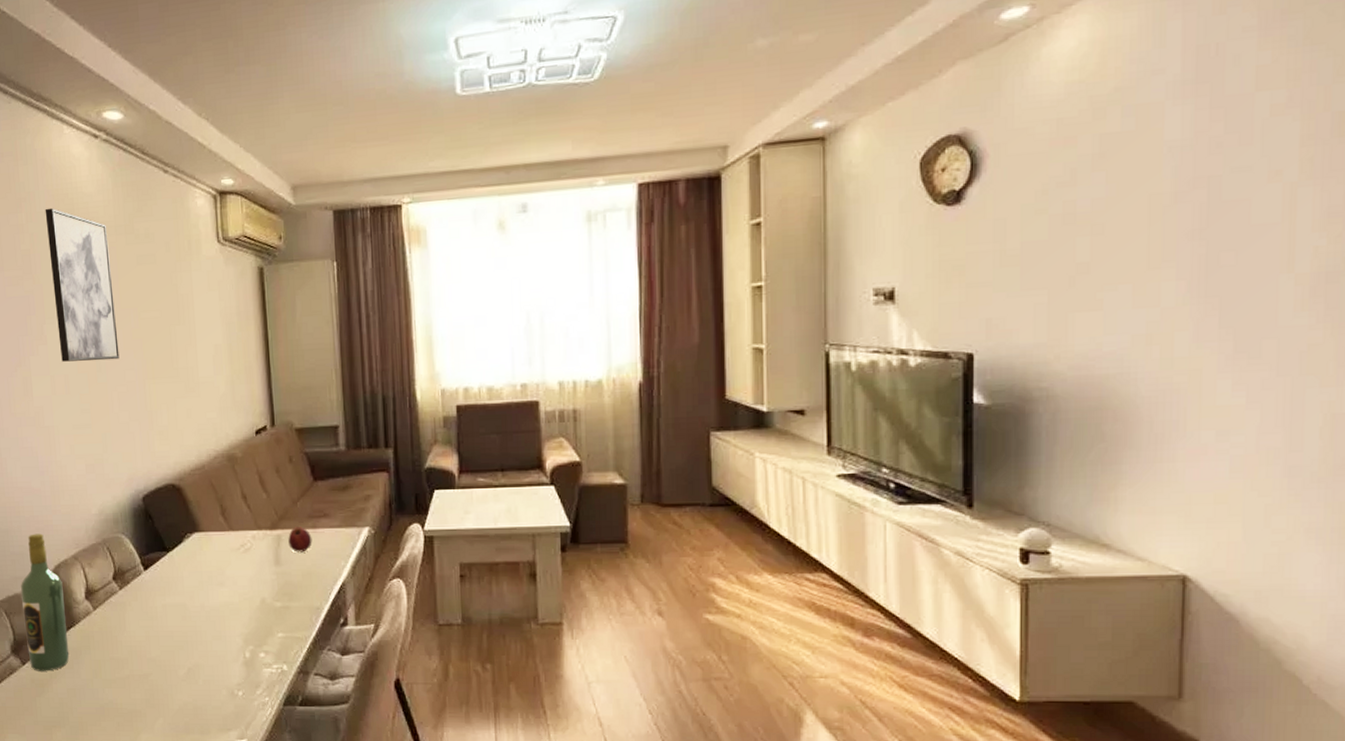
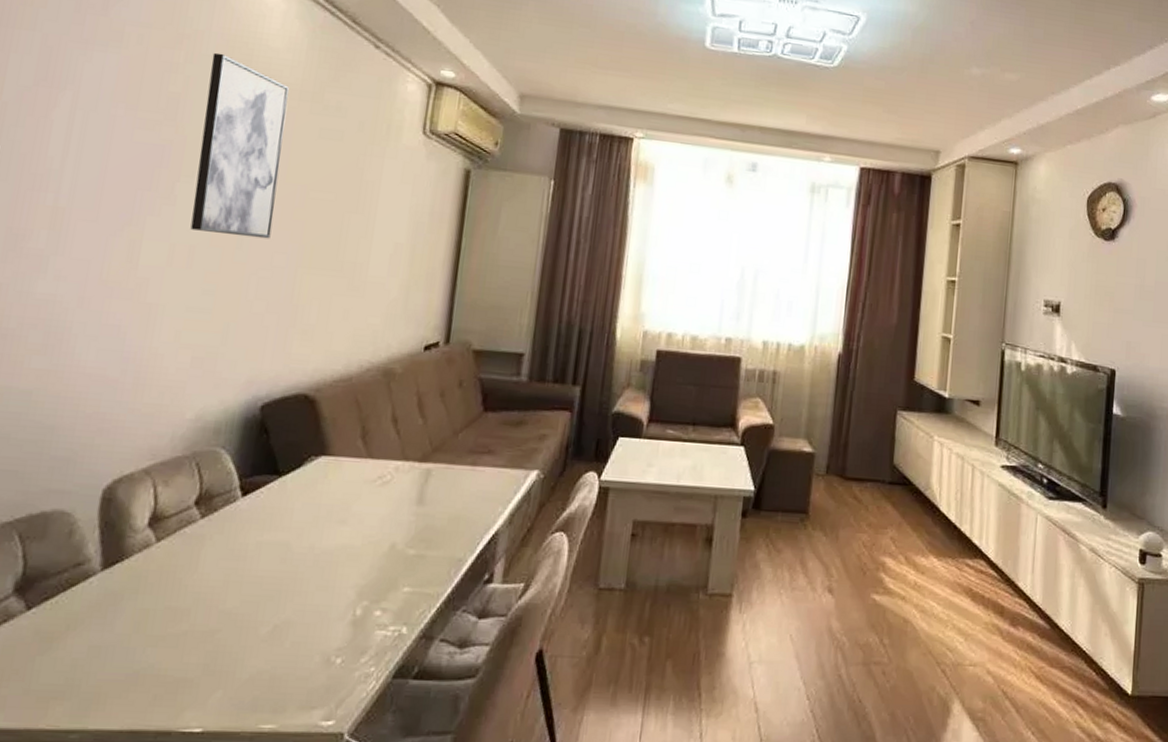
wine bottle: present [20,533,70,671] -> none [39,435,120,621]
apple: present [288,527,313,553] -> none [438,461,469,492]

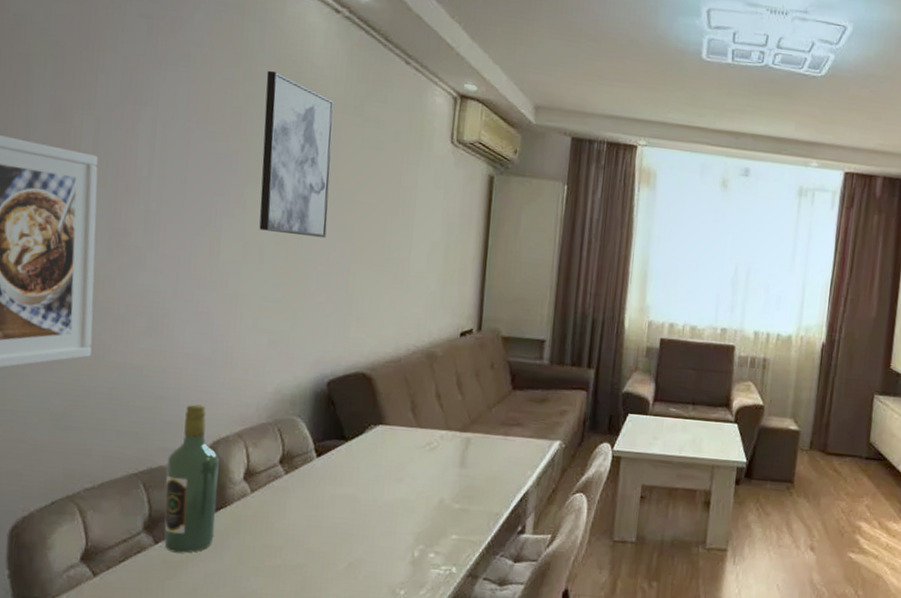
wine bottle: none [39,435,120,621] -> present [164,404,219,553]

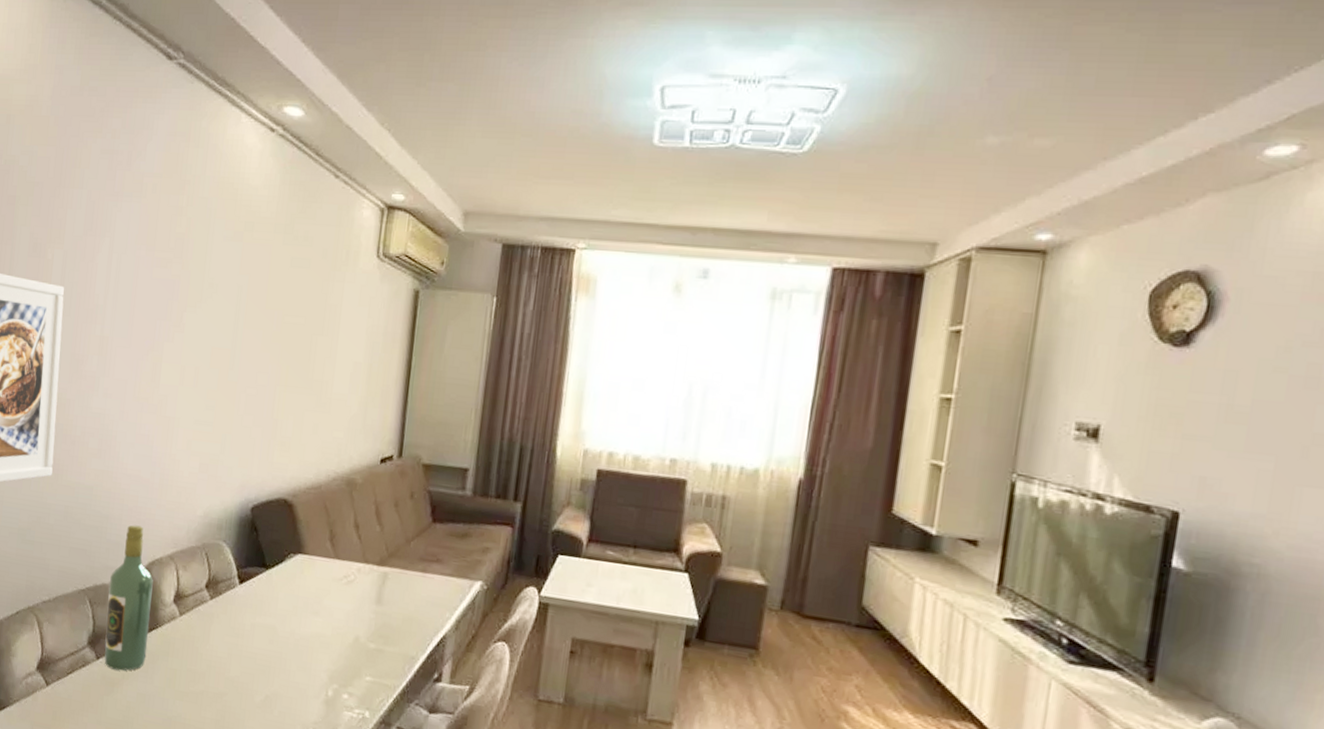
wall art: present [259,70,334,239] -> none [195,194,266,361]

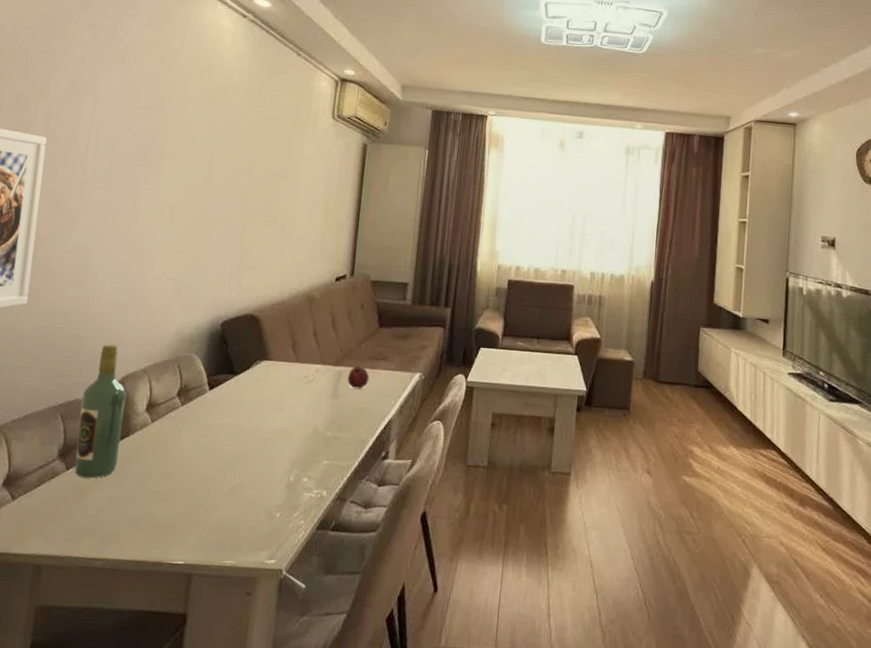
apple: none [394,567,420,596] -> present [347,365,370,389]

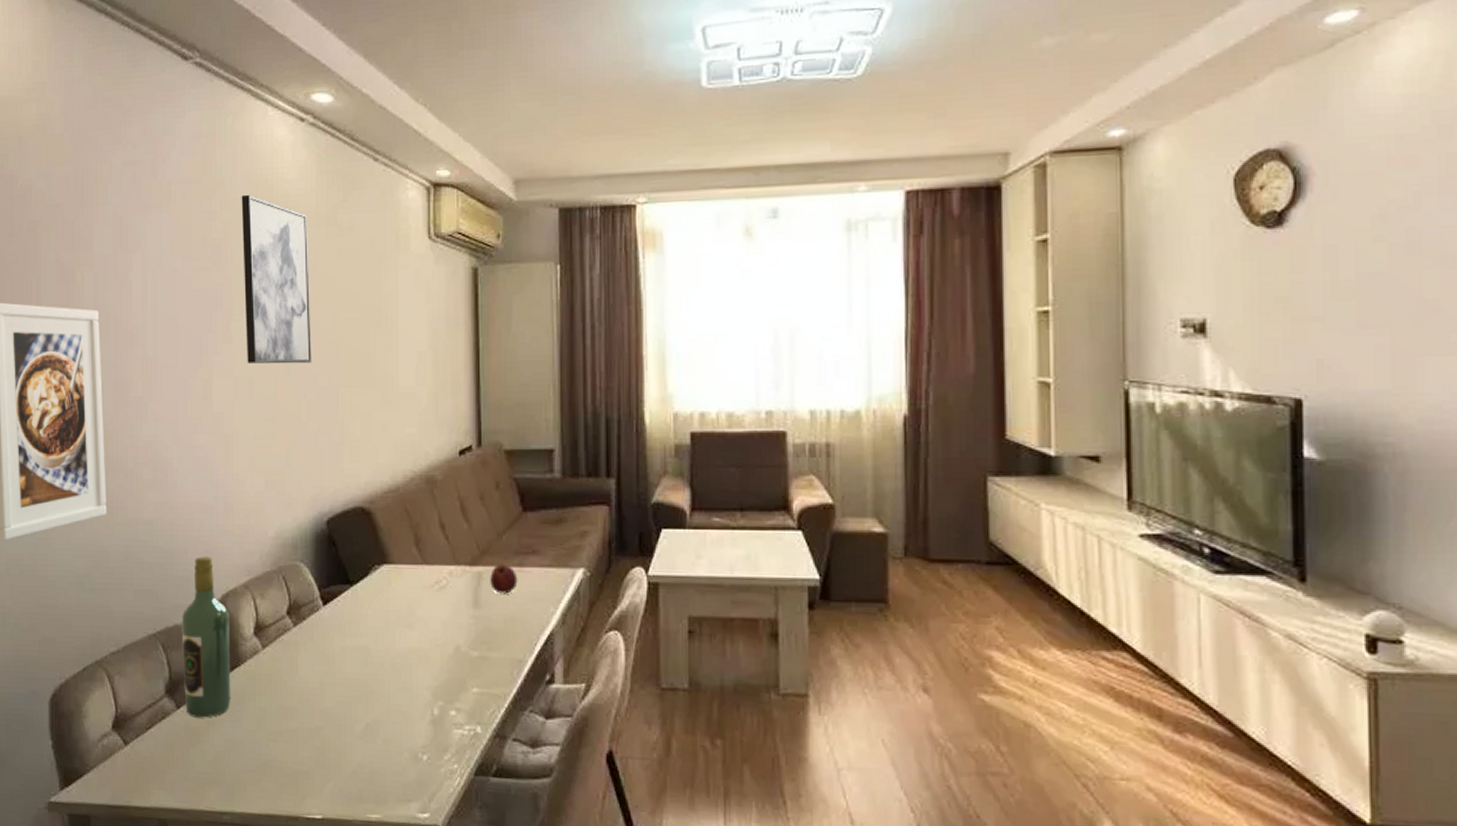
wall art: none [172,64,238,200] -> present [241,194,312,364]

